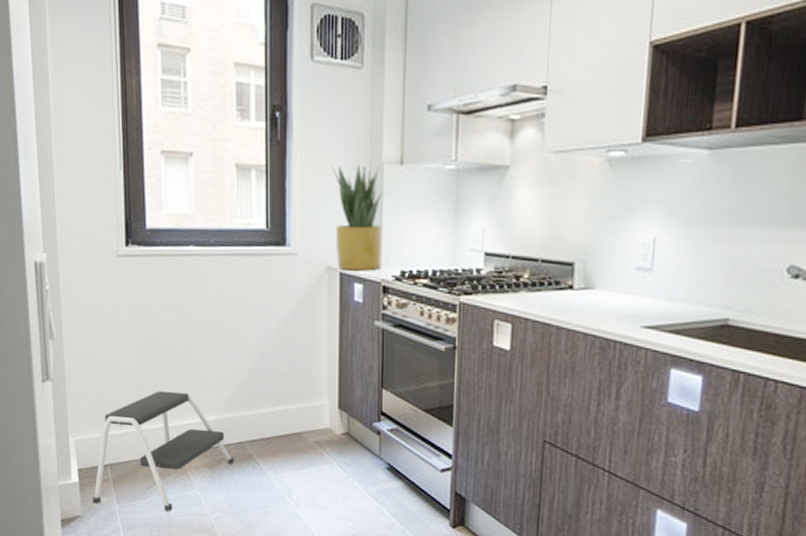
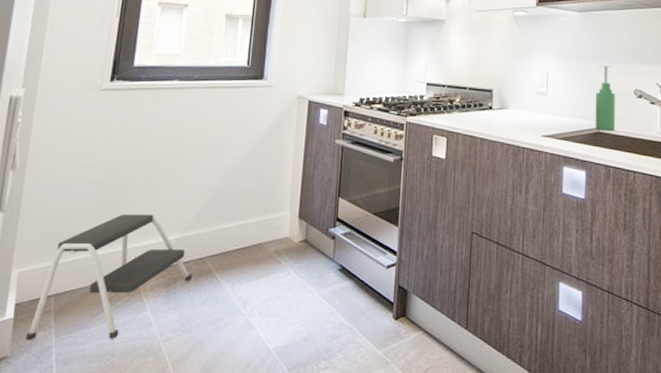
planter: present [332,165,382,271] -> none [306,17,348,99]
soap dispenser: none [721,230,757,323] -> present [595,66,615,130]

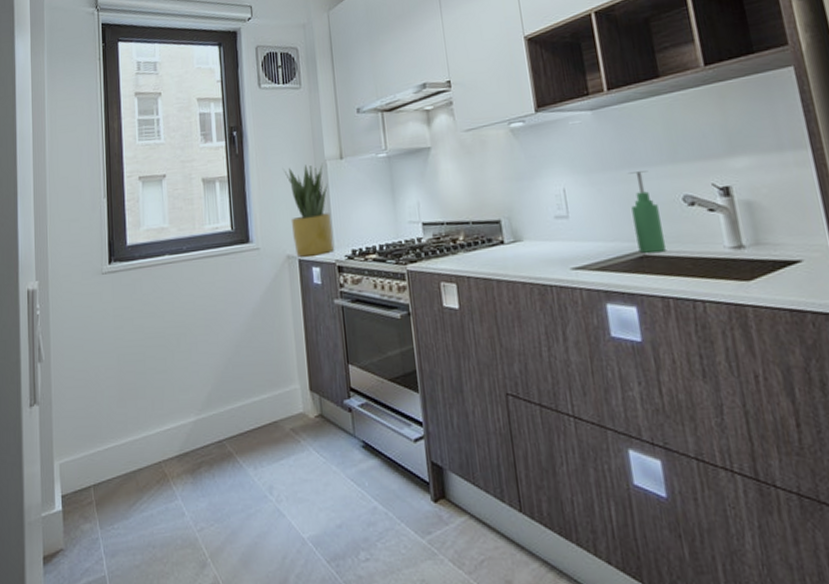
step stool: present [25,213,192,339] -> none [75,397,214,532]
planter: none [306,17,348,99] -> present [283,163,334,257]

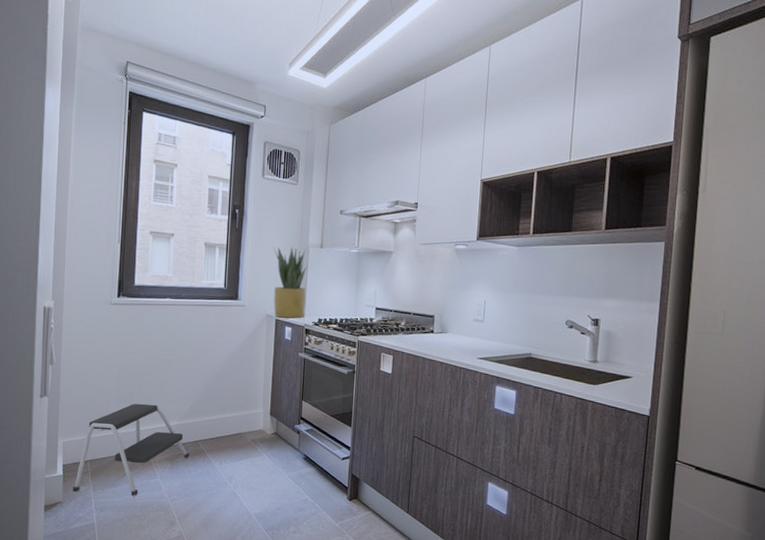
step stool: none [75,397,214,532] -> present [72,403,189,496]
soap dispenser: present [629,170,666,253] -> none [527,297,548,356]

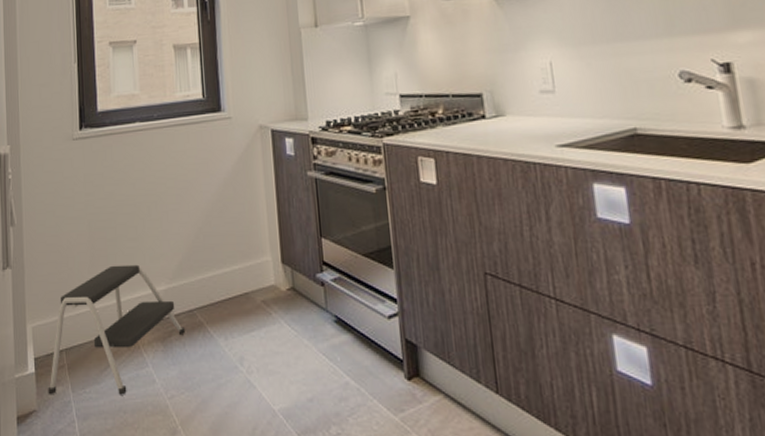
planter: present [273,247,307,319] -> none [256,31,307,127]

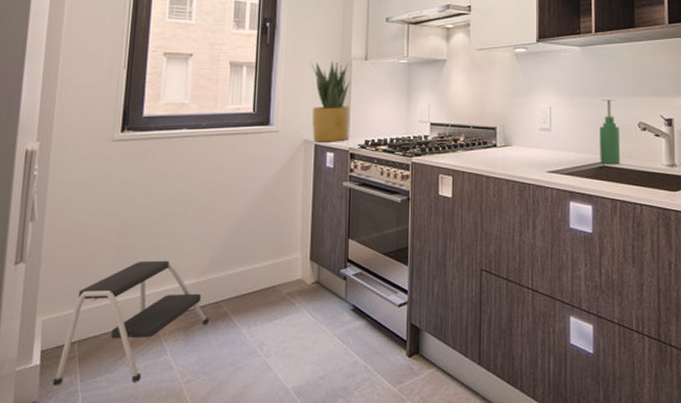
planter: none [256,31,307,127] -> present [311,61,351,142]
soap dispenser: none [621,44,659,131] -> present [599,100,620,164]

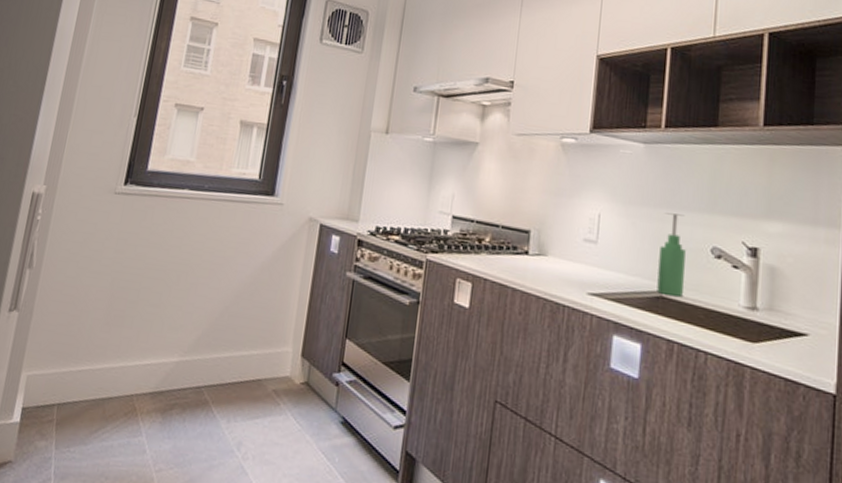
step stool: present [52,260,209,385] -> none [29,327,189,461]
planter: present [311,61,351,142] -> none [319,130,367,225]

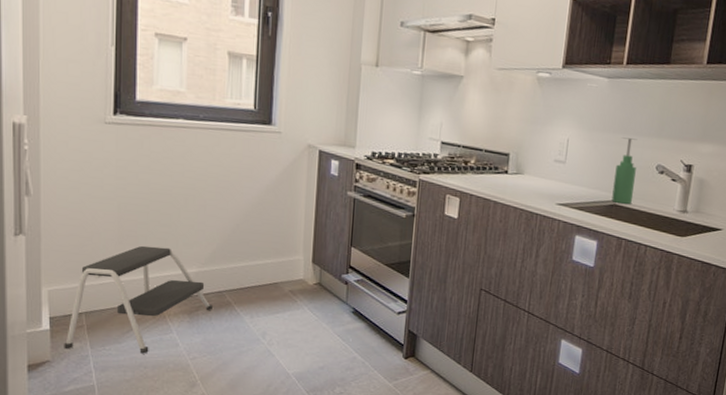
step stool: none [29,327,189,461] -> present [64,245,213,354]

